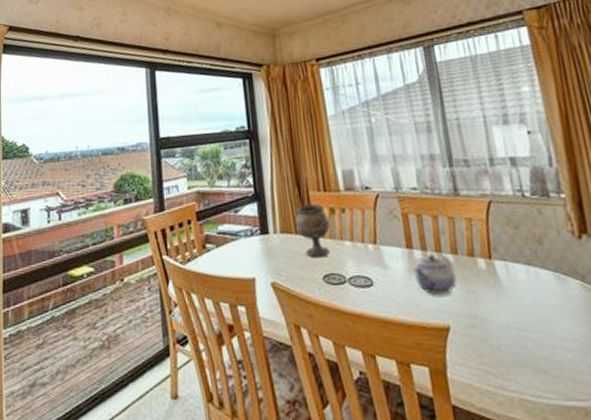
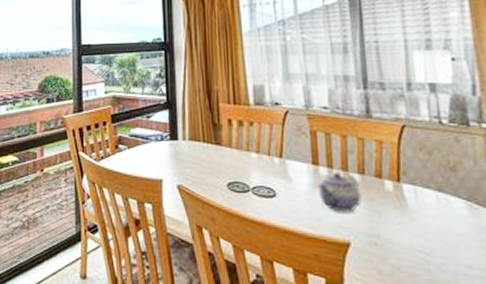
goblet: present [295,203,330,258] -> none [204,115,237,166]

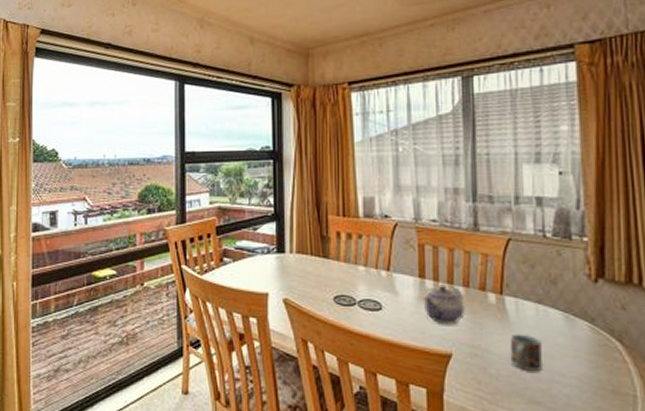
cup: none [410,222,449,263] -> present [509,333,544,372]

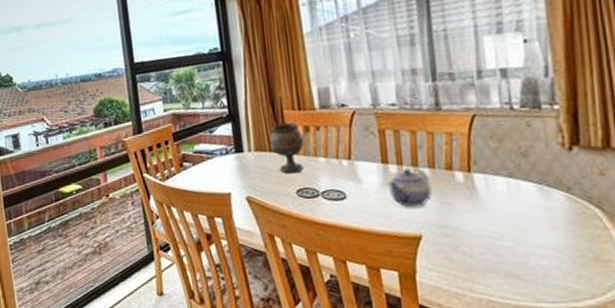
goblet: none [312,227,345,280] -> present [270,122,304,174]
cup: present [509,333,544,372] -> none [481,209,519,247]

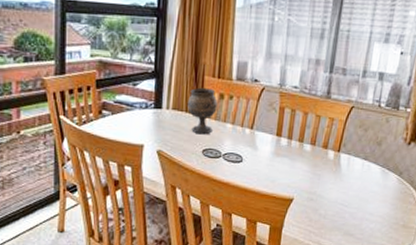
teapot: present [387,168,433,208] -> none [277,142,310,176]

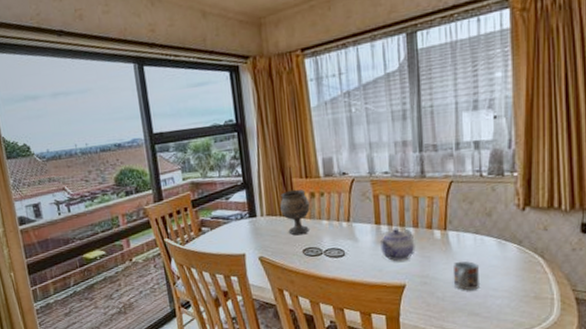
teapot: none [277,142,310,176] -> present [379,228,415,262]
cup: none [336,183,361,212] -> present [453,261,481,291]

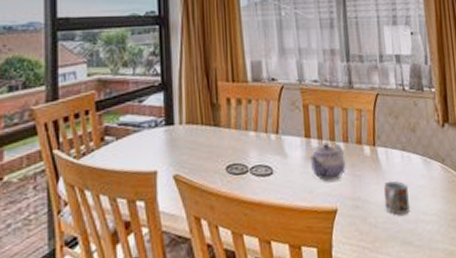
goblet: present [280,189,310,236] -> none [202,94,236,149]

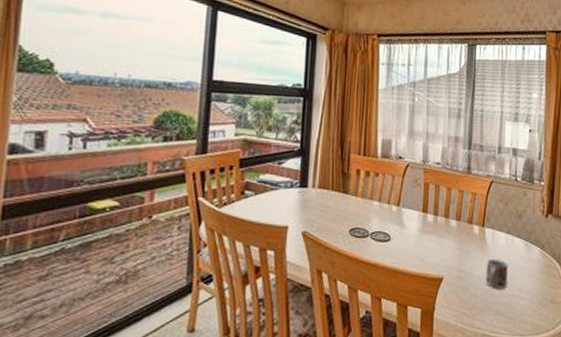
teapot: present [309,142,346,182] -> none [424,218,456,253]

